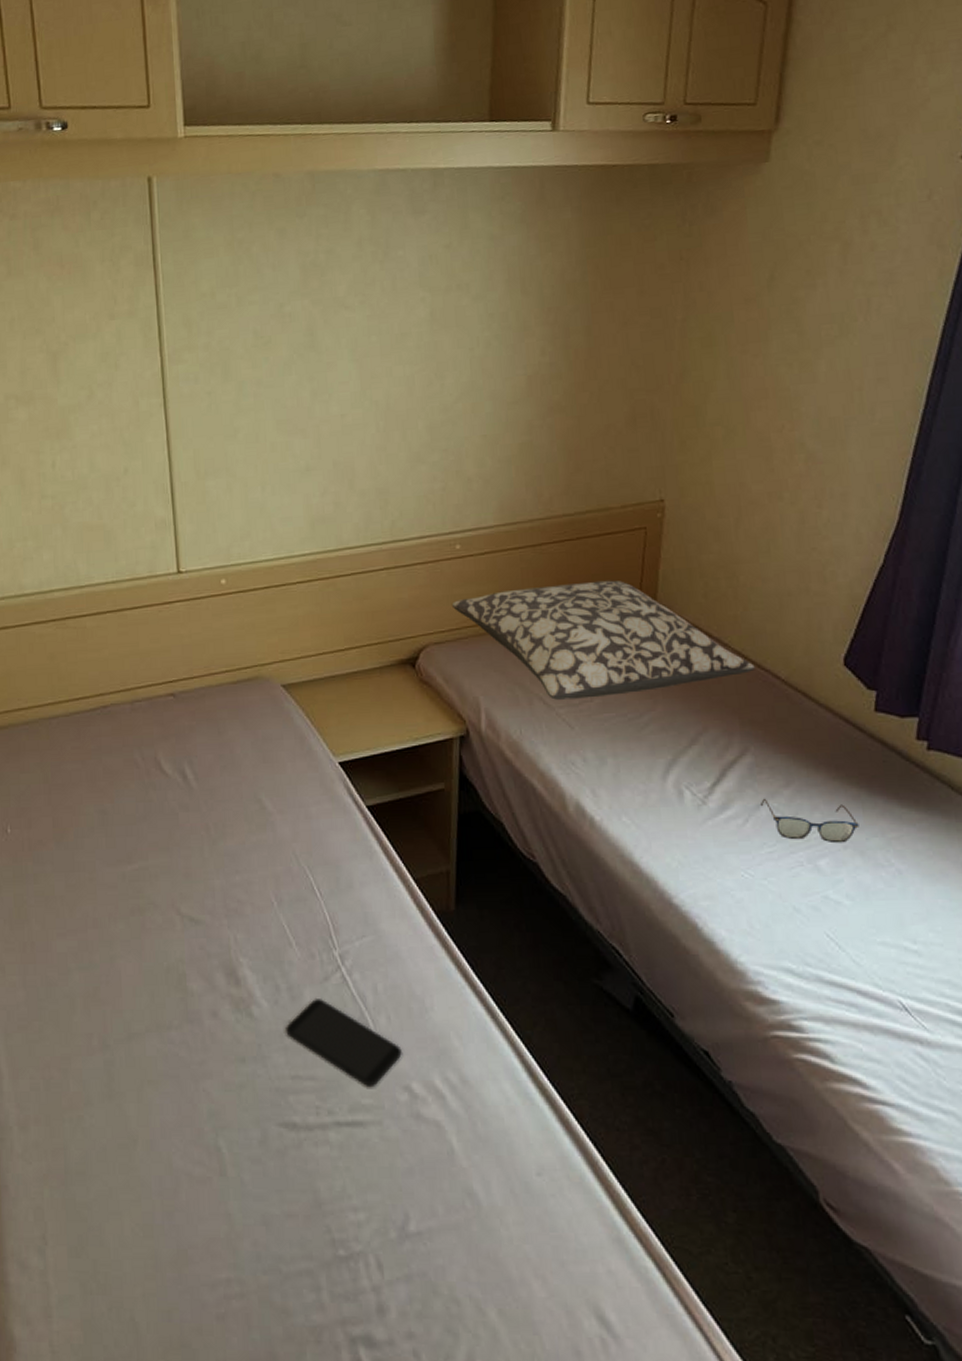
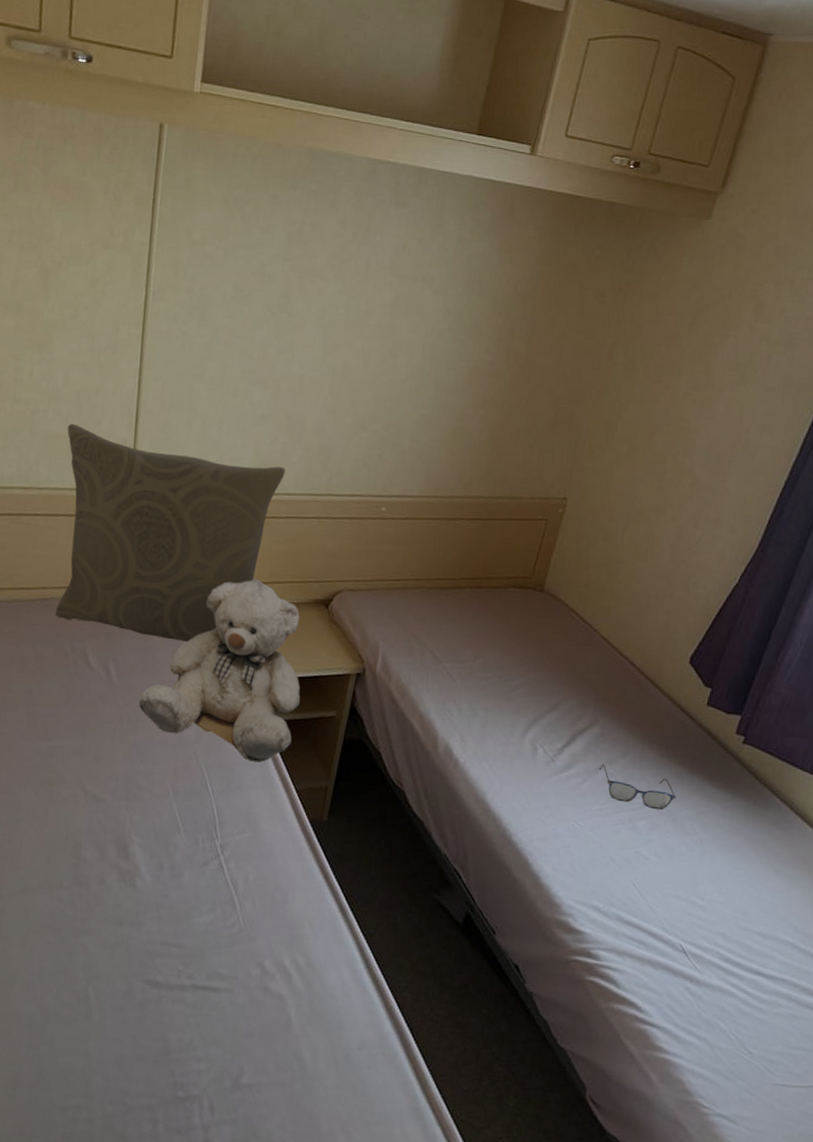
pillow: none [100,510,342,731] -> present [55,423,285,642]
teddy bear: none [223,647,402,854] -> present [138,578,301,763]
mobile phone: present [286,997,403,1088] -> none [163,878,262,960]
pillow: present [452,580,755,700] -> none [370,554,616,659]

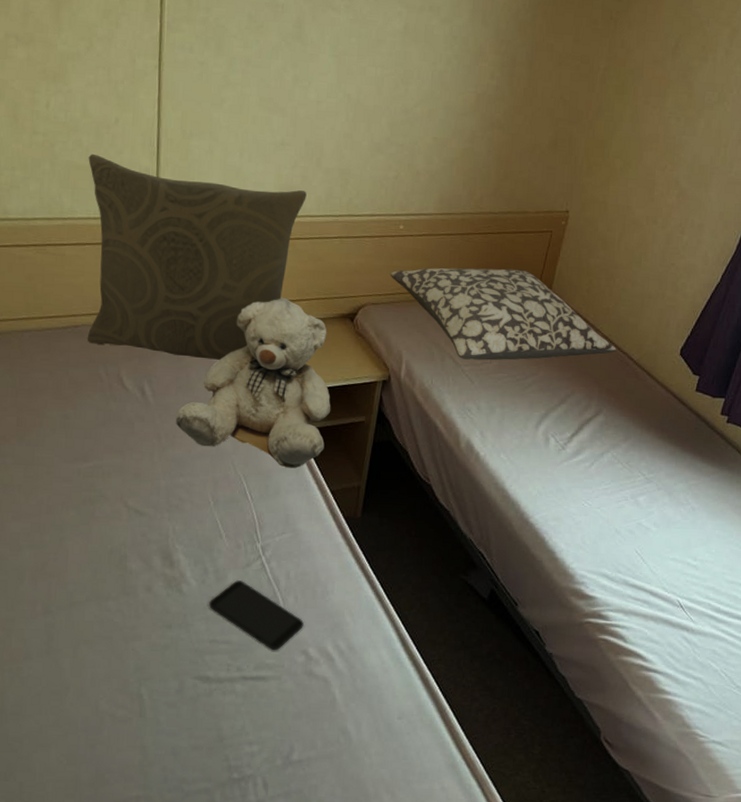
mobile phone: none [163,878,262,960] -> present [209,579,305,651]
pillow: none [370,554,616,659] -> present [391,267,616,361]
glasses: present [600,763,676,810] -> none [605,448,671,486]

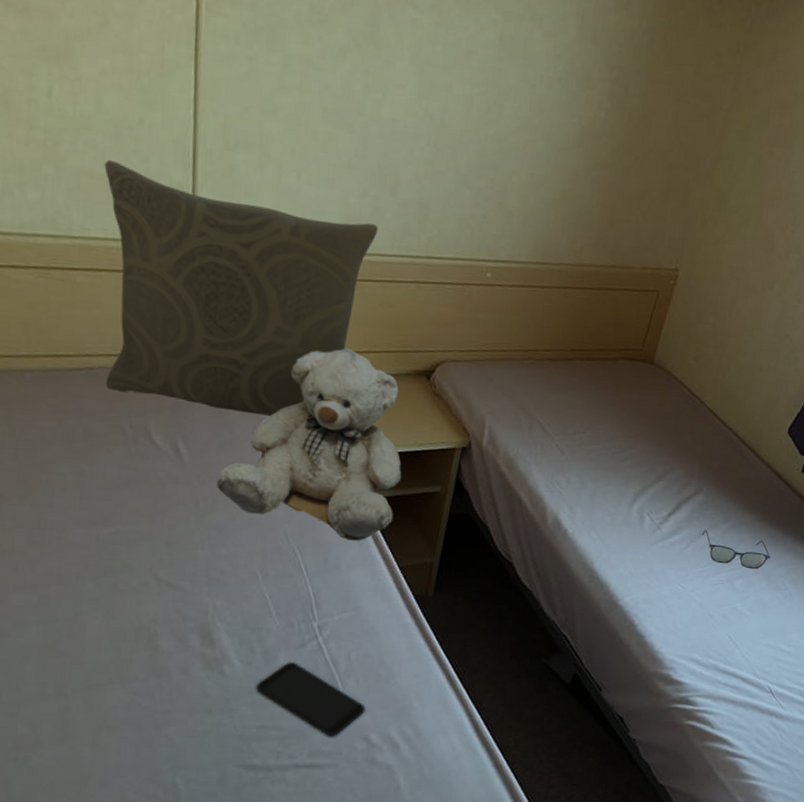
pillow: present [391,267,616,361] -> none [475,323,721,431]
glasses: none [605,448,671,486] -> present [702,529,771,570]

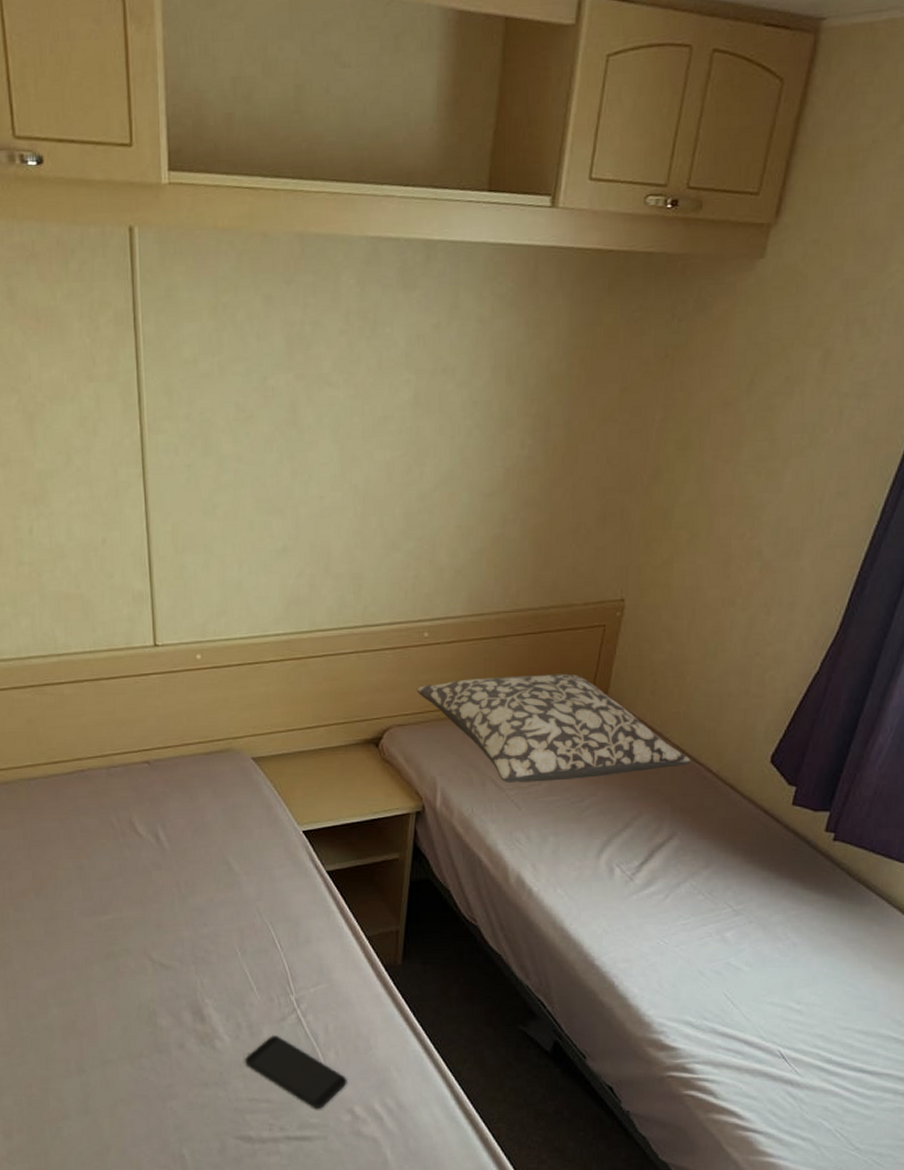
pillow: present [104,159,378,416] -> none [78,580,316,798]
teddy bear: present [216,347,402,541] -> none [193,724,361,913]
pillow: none [475,323,721,431] -> present [417,673,690,782]
glasses: present [702,529,771,570] -> none [682,877,765,919]

